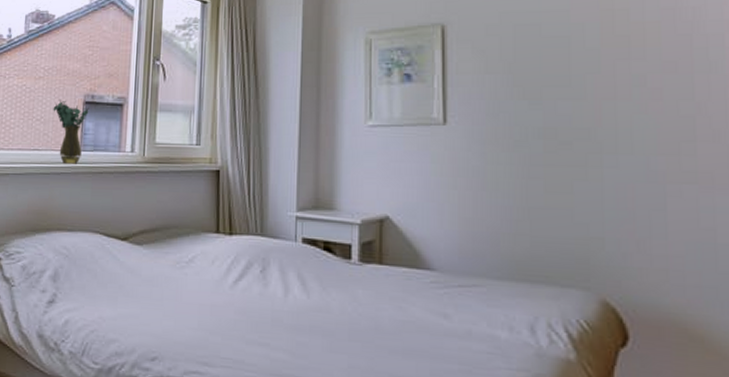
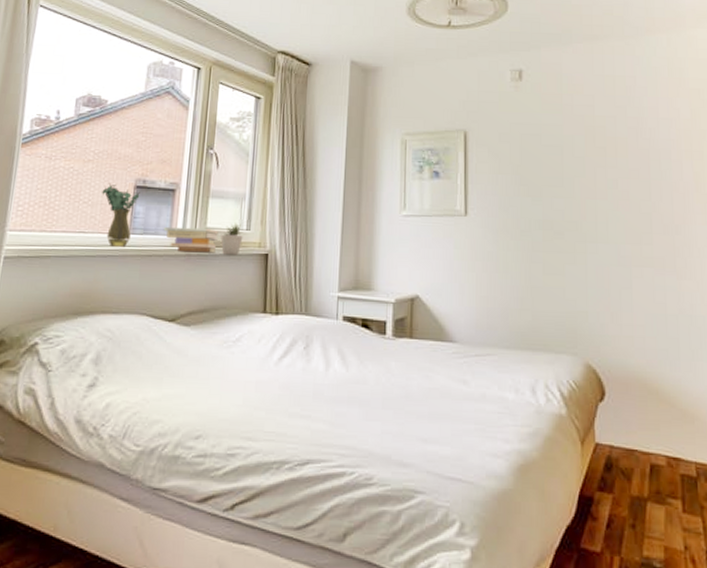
books: none [112,143,168,171] -> present [163,226,218,254]
potted plant: none [170,138,193,172] -> present [220,223,243,255]

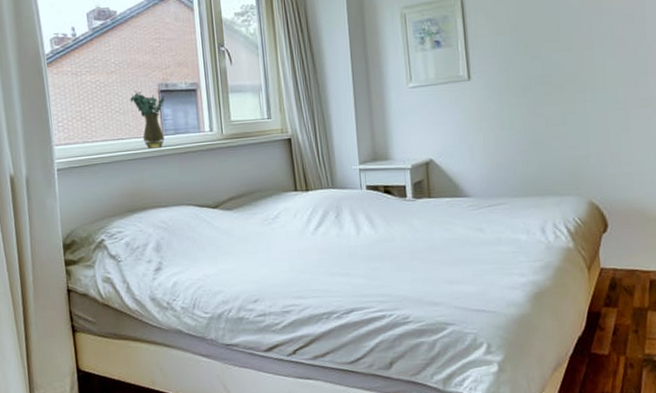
books: present [163,226,218,254] -> none [192,121,243,147]
potted plant: present [220,223,243,255] -> none [245,113,266,144]

